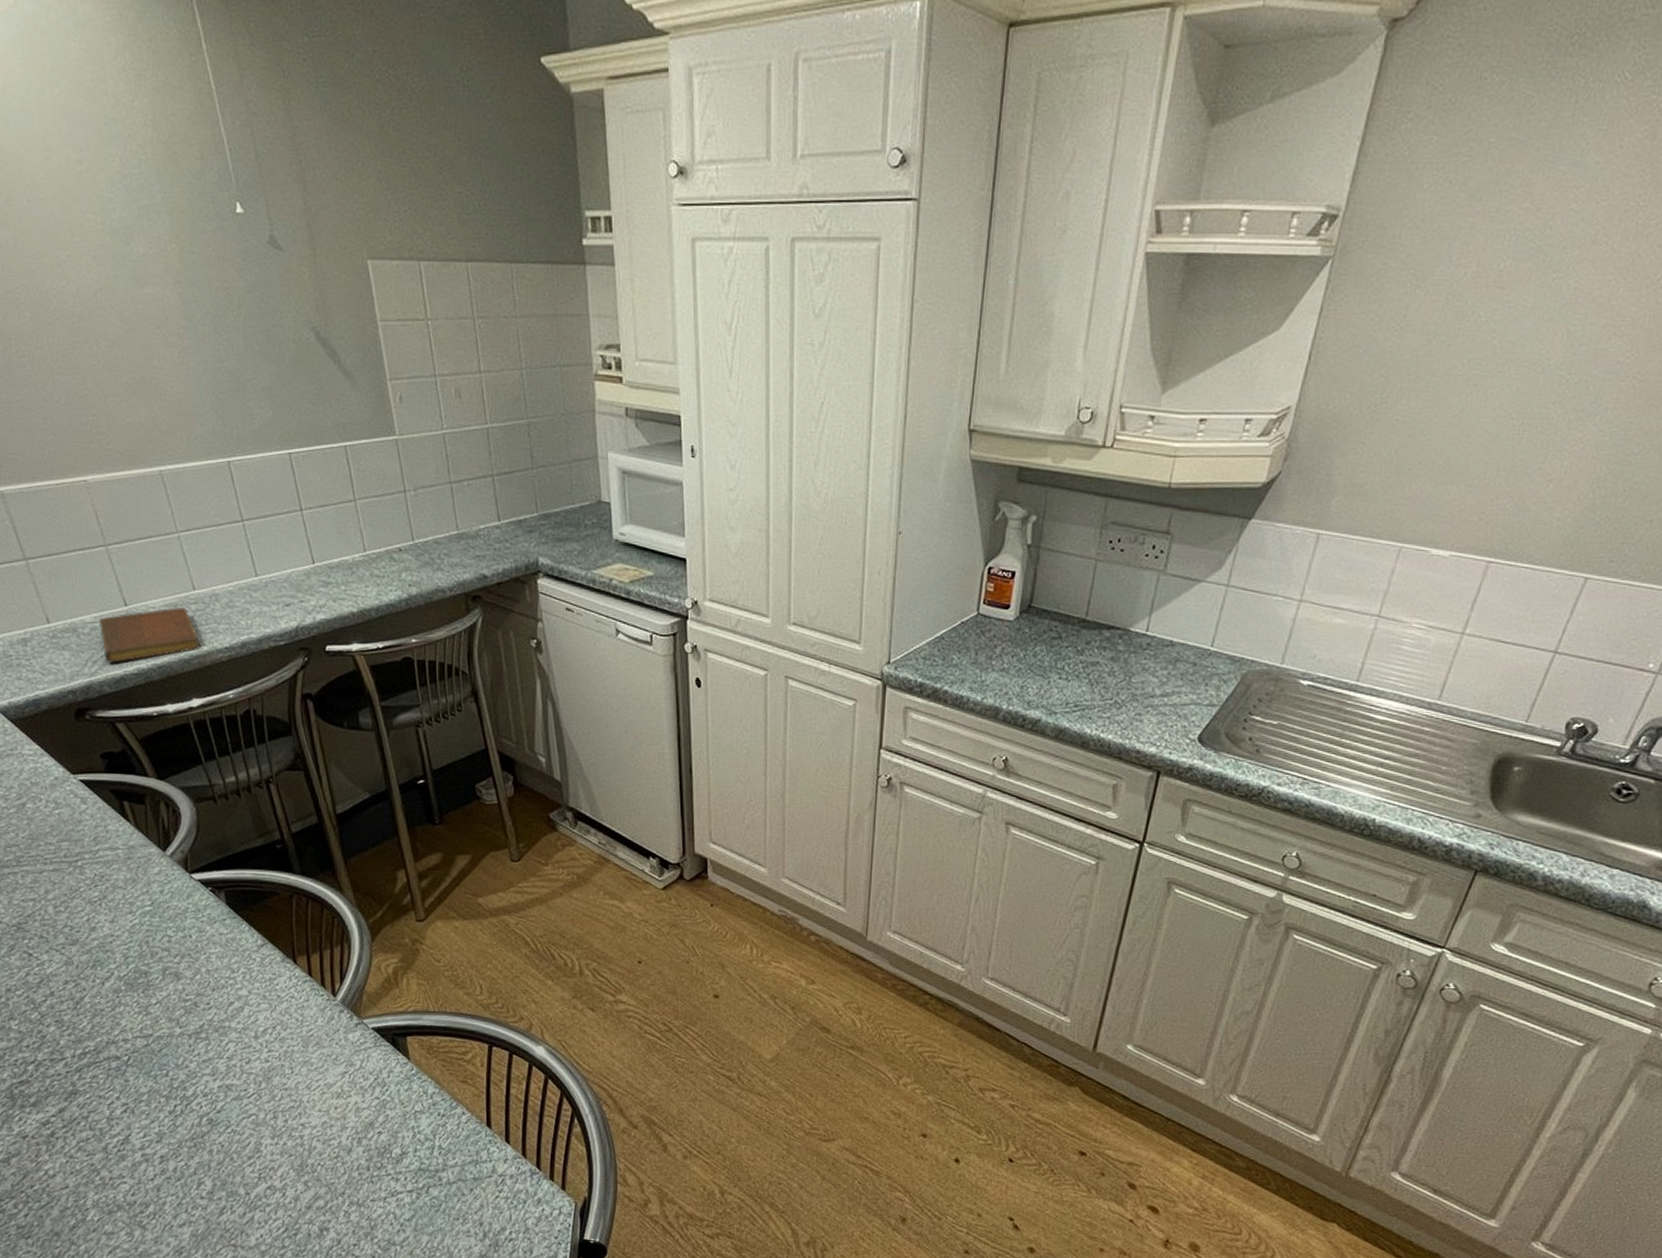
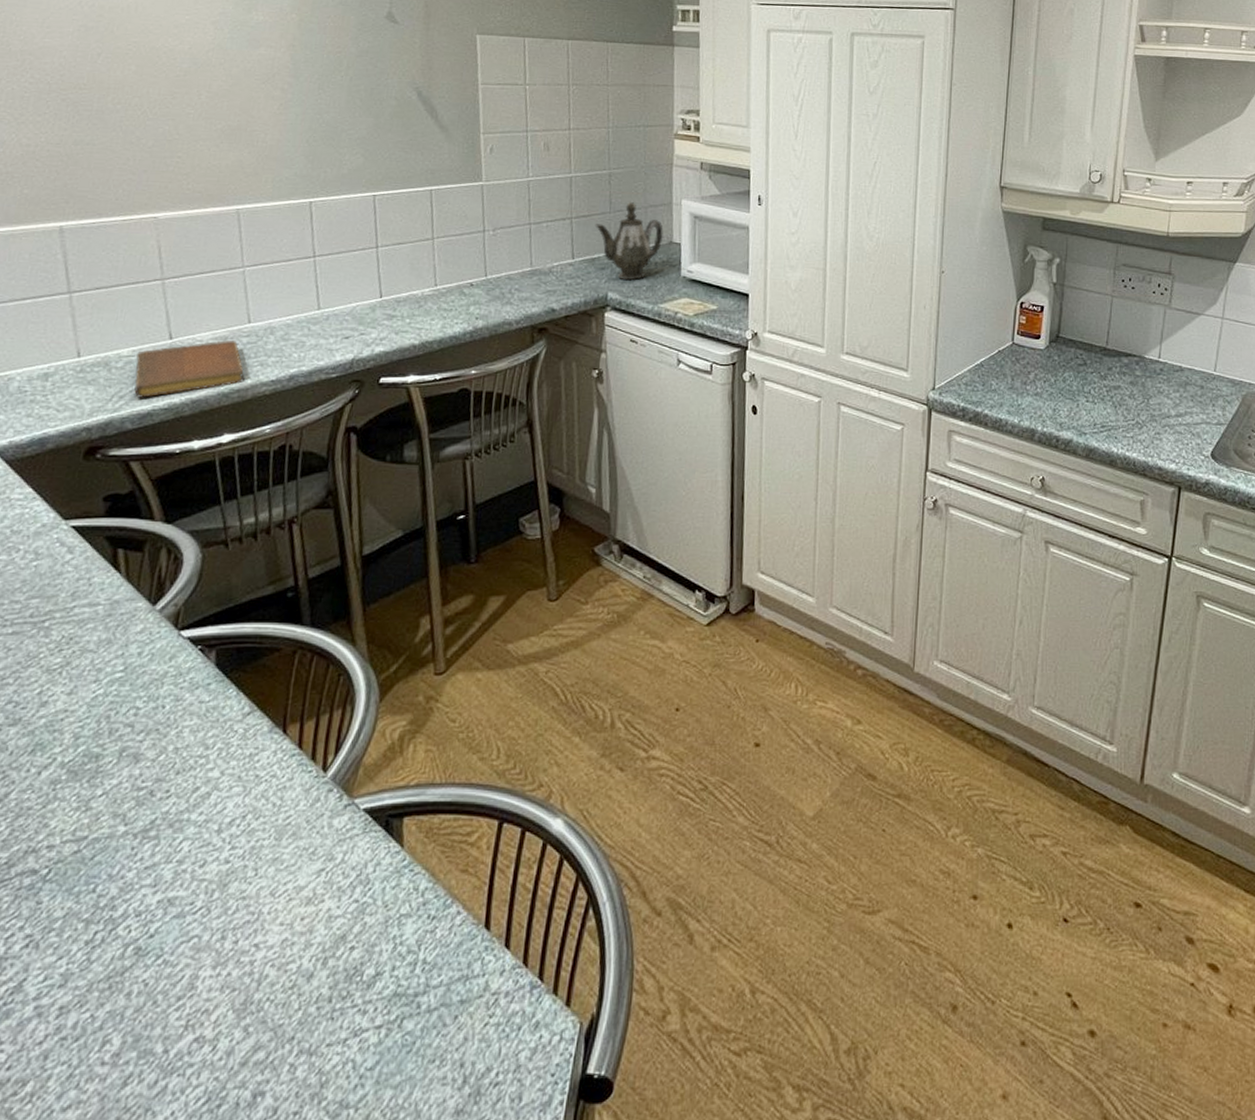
teapot: none [518,456,592,544] -> present [595,202,664,280]

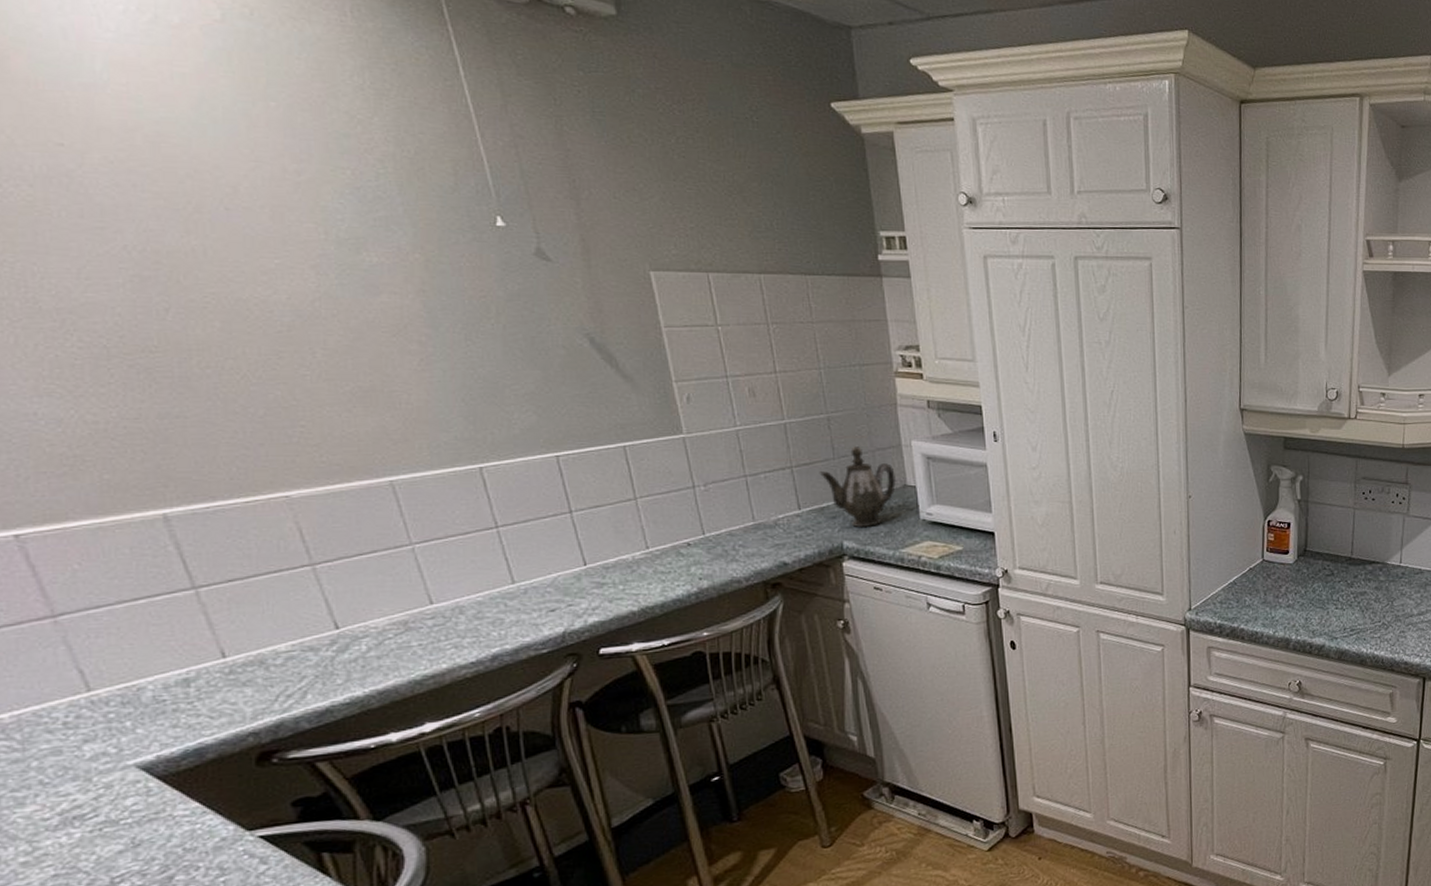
notebook: present [134,340,245,398] -> none [298,624,438,695]

